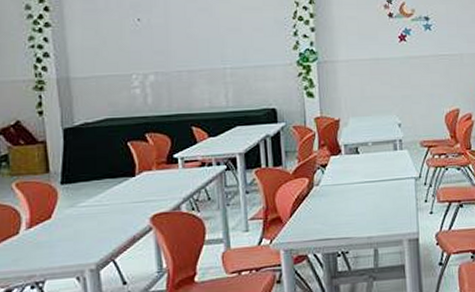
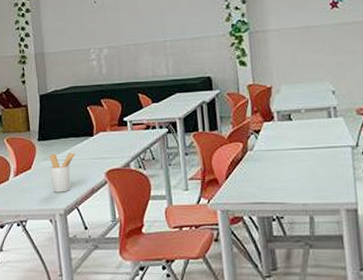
utensil holder: none [76,196,112,245] -> present [49,153,76,193]

